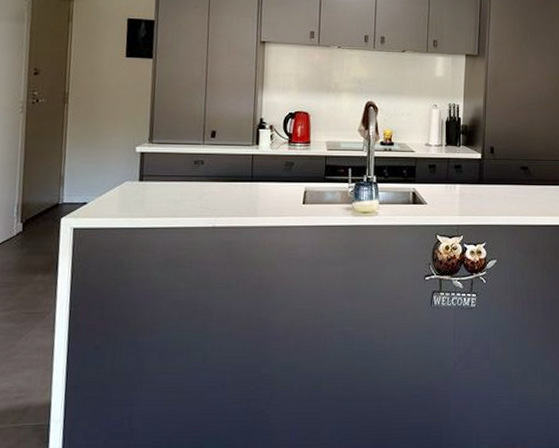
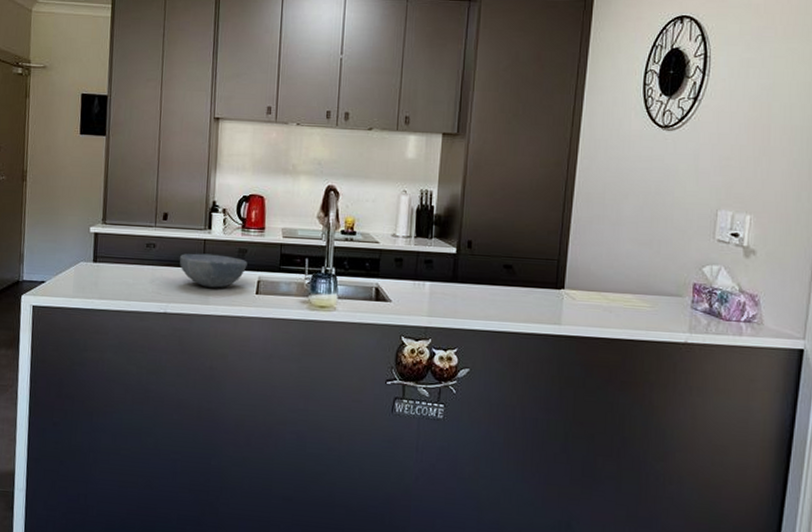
bowl: none [227,168,294,200] -> present [179,253,247,288]

